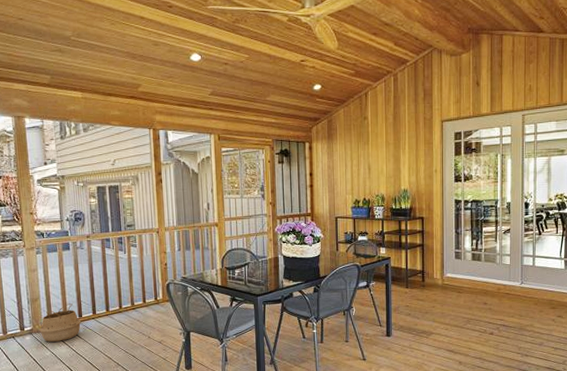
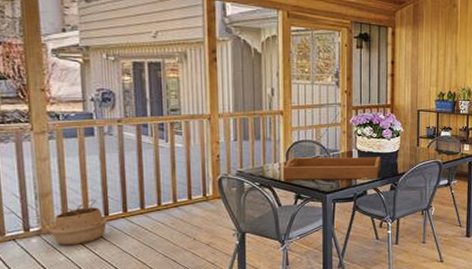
serving tray: none [219,262,304,284] -> present [282,156,381,180]

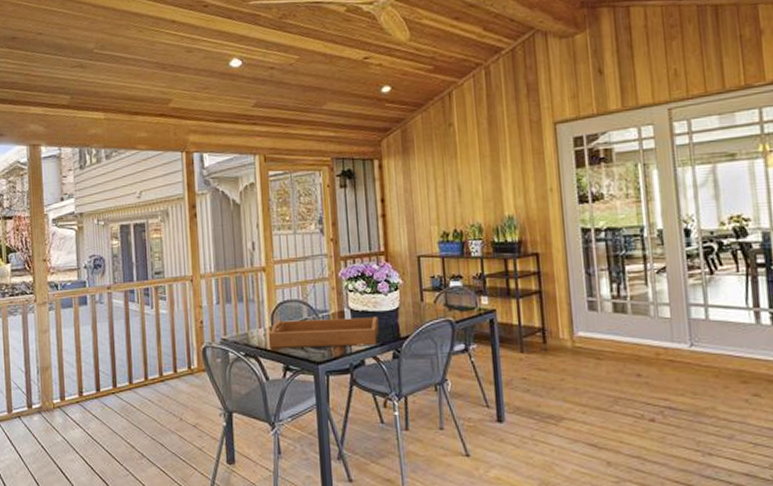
woven basket: present [50,200,108,245] -> none [49,374,99,424]

